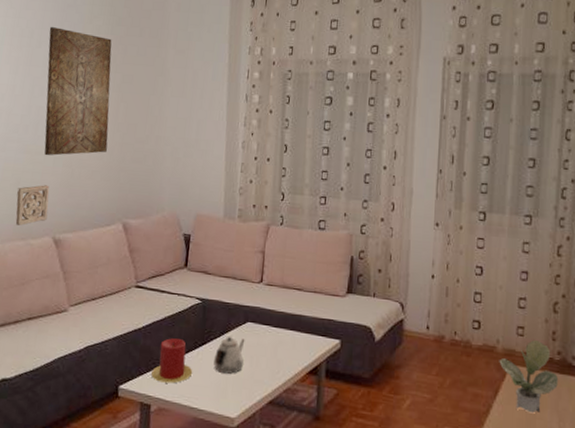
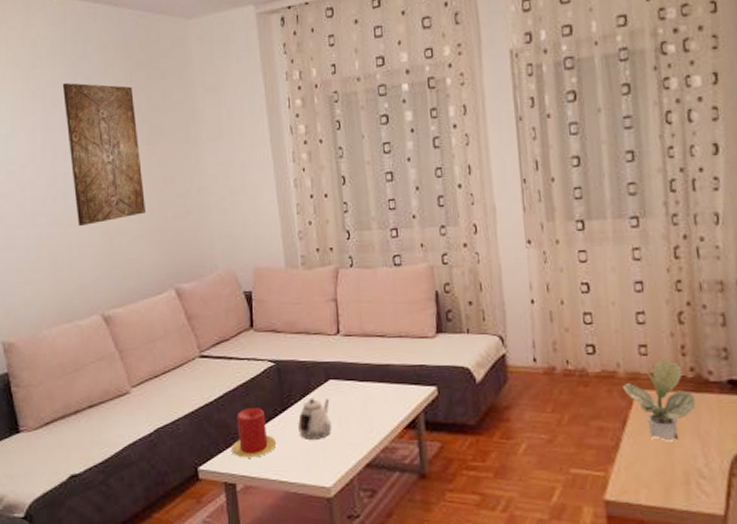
wall ornament: present [15,185,50,226] -> none [56,258,92,307]

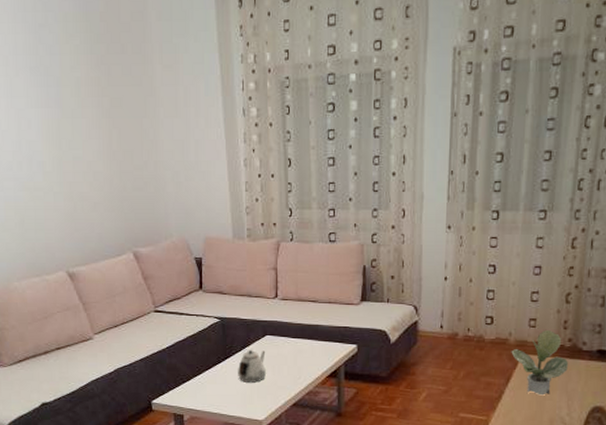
wall art: present [62,83,147,227] -> none [24,51,107,192]
candle: present [232,408,277,458] -> none [181,356,219,395]

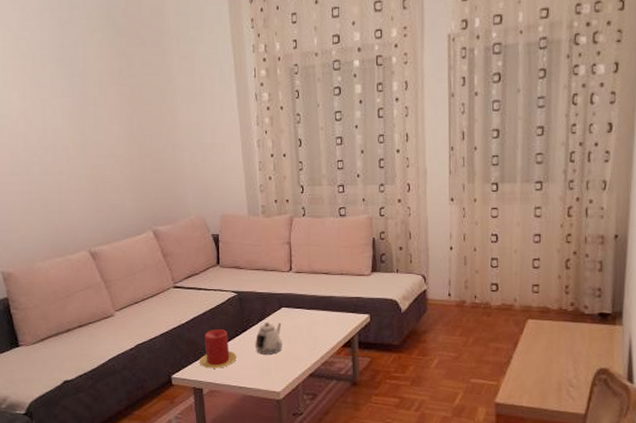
candle: none [181,356,219,395] -> present [200,329,237,369]
potted plant: present [511,330,569,396] -> none [517,295,573,359]

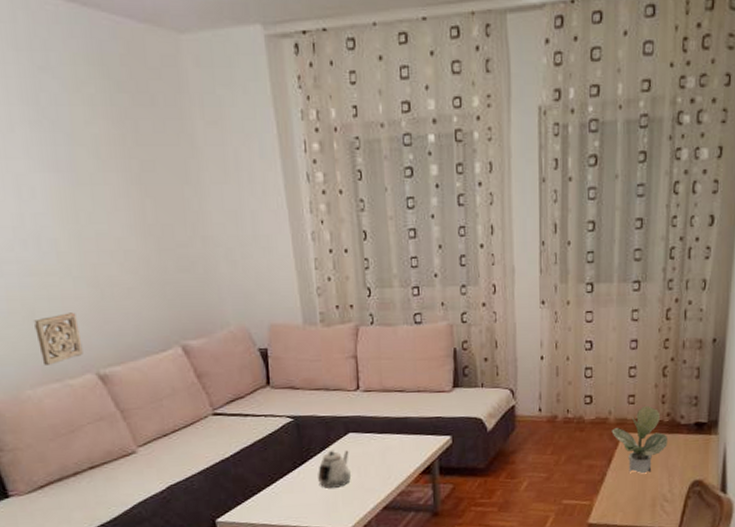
wall ornament: none [48,203,80,243] -> present [34,312,83,365]
candle: present [200,329,237,369] -> none [250,462,297,509]
potted plant: none [517,295,573,359] -> present [611,406,669,474]

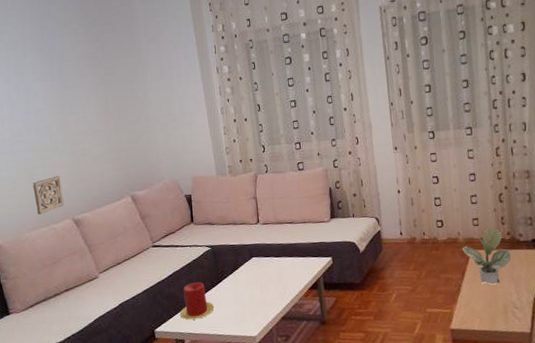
candle: none [250,462,297,509] -> present [180,282,215,320]
teapot: present [318,450,351,488] -> none [230,271,255,303]

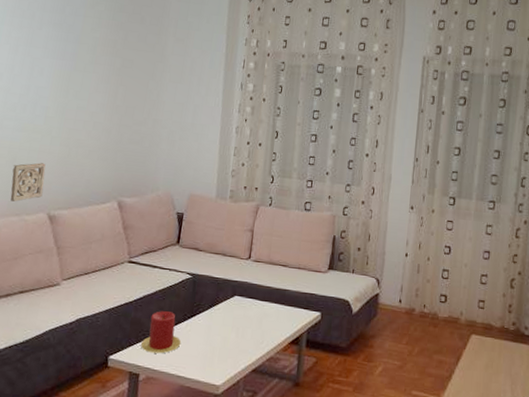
potted plant: present [462,227,511,285] -> none [462,312,513,378]

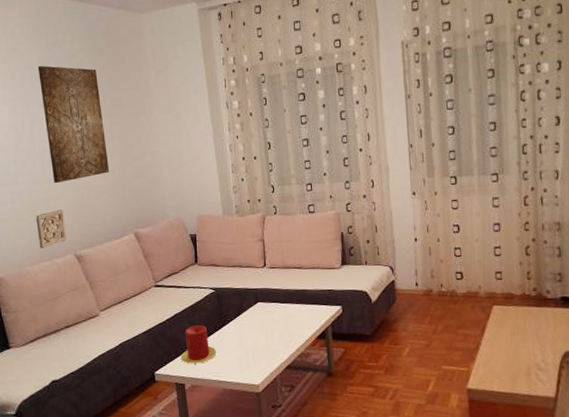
wall art: none [41,10,113,135] -> present [37,66,110,184]

